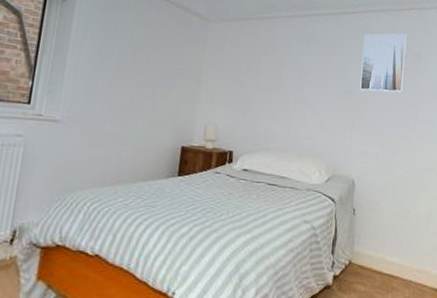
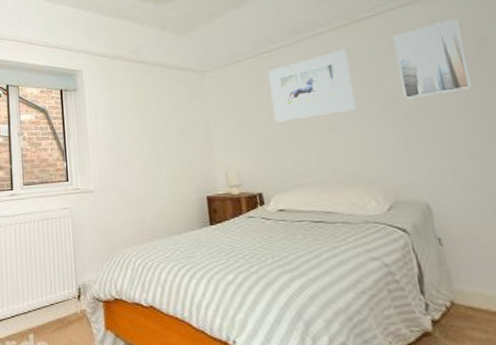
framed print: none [260,34,329,91] -> present [267,49,356,122]

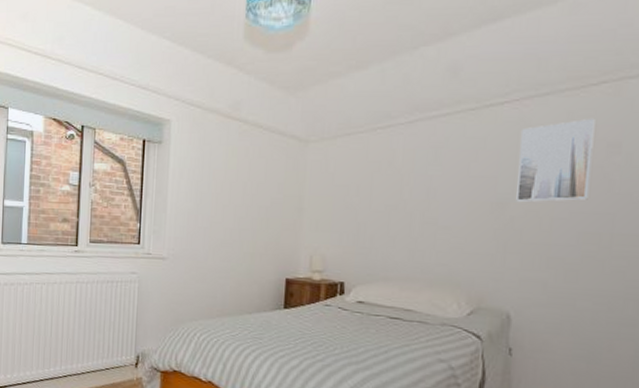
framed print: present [267,49,356,122] -> none [374,137,467,209]

